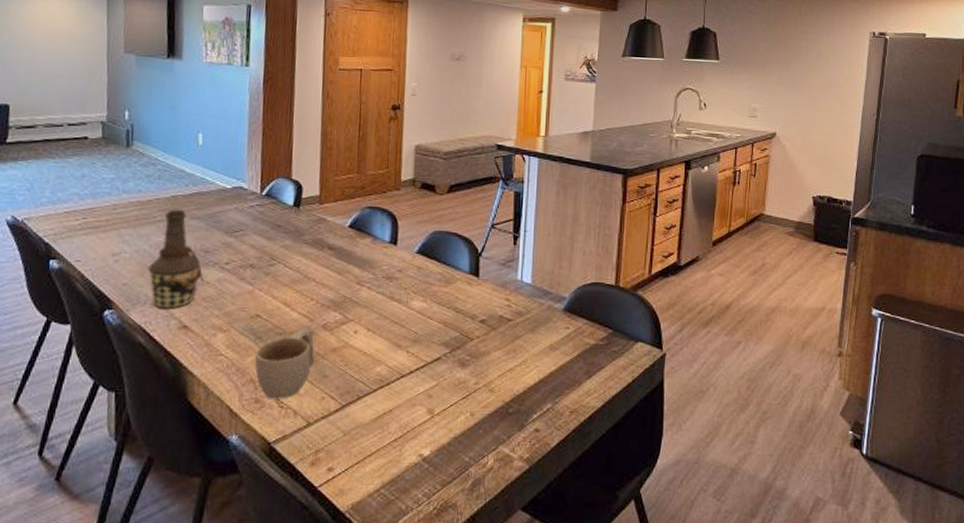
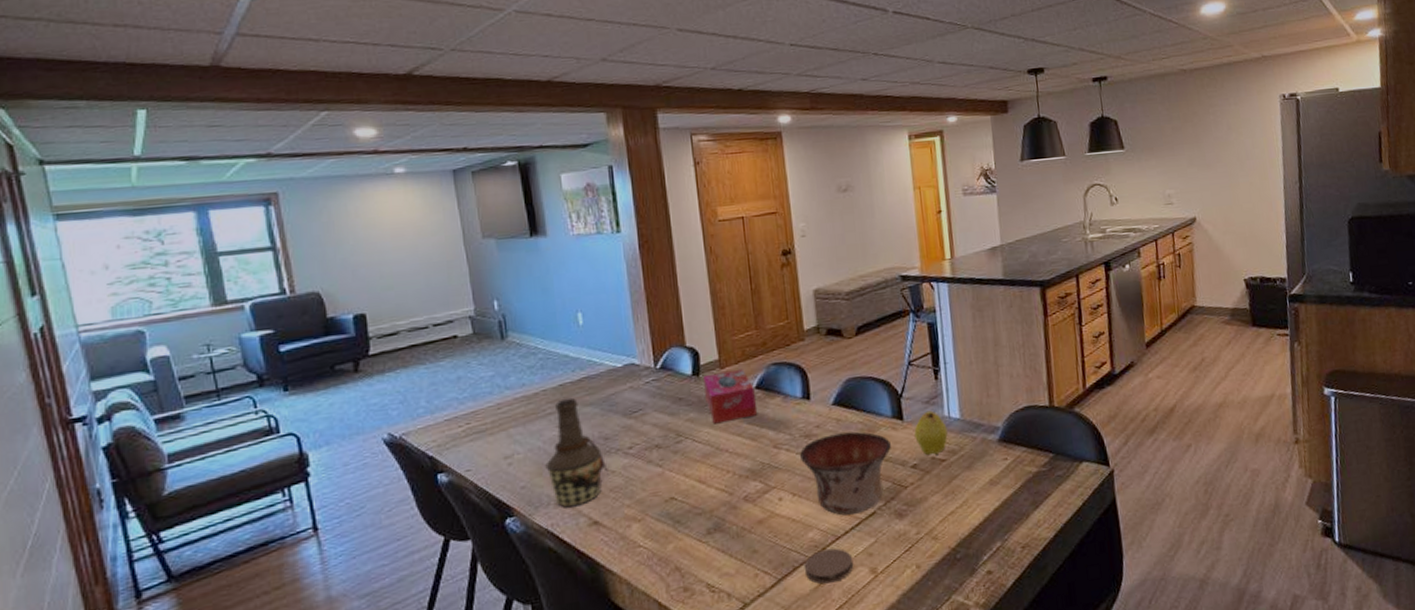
cup: present [254,327,314,399] -> none [676,501,741,585]
tissue box: none [302,207,348,254] -> present [703,368,757,424]
coaster: none [367,385,414,416] -> present [804,548,854,584]
bowl: none [380,280,465,356] -> present [800,431,892,516]
fruit: none [487,272,518,314] -> present [914,410,948,456]

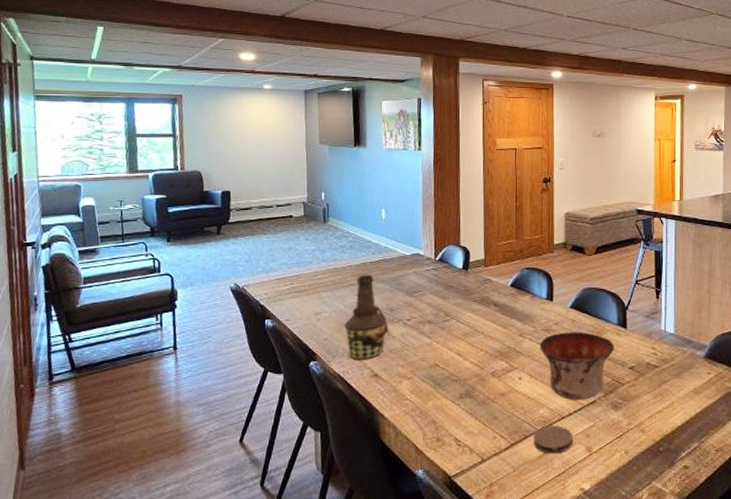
tissue box: present [703,368,757,424] -> none [471,269,509,310]
fruit: present [914,410,948,456] -> none [635,323,662,361]

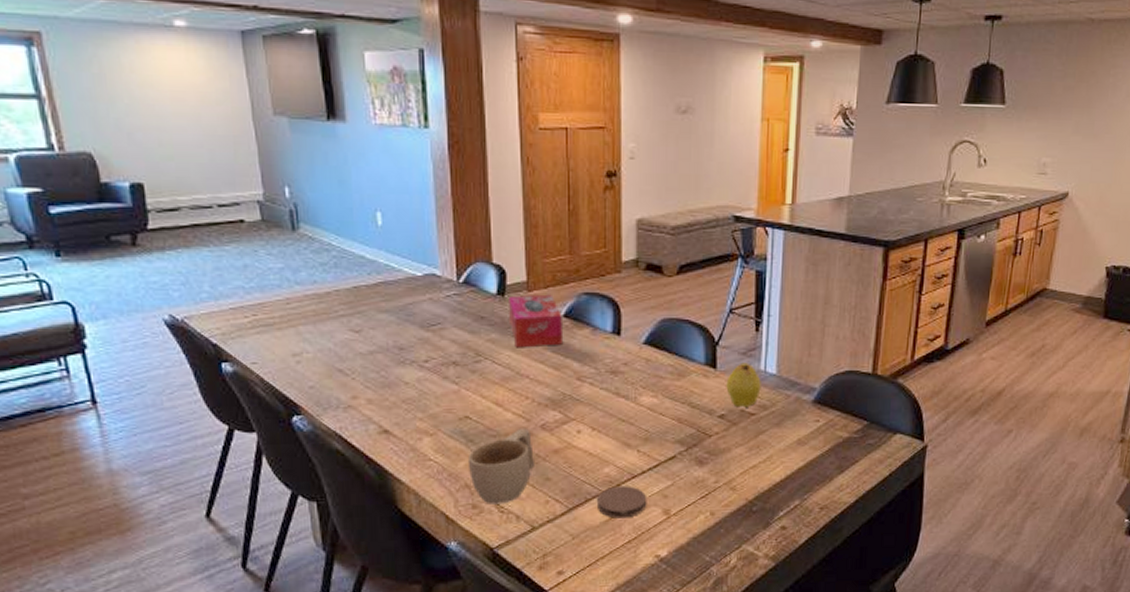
bottle: present [344,274,390,360] -> none [335,301,402,413]
cup: none [435,374,485,438] -> present [467,428,534,504]
tissue box: none [471,269,509,310] -> present [509,294,562,348]
bowl: present [540,332,615,400] -> none [604,374,701,456]
fruit: none [635,323,662,361] -> present [726,362,761,408]

